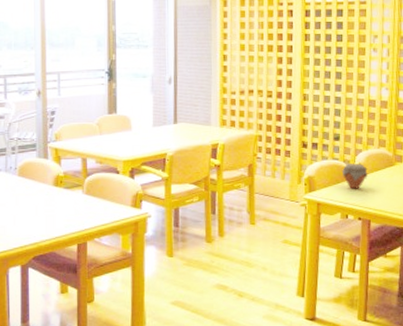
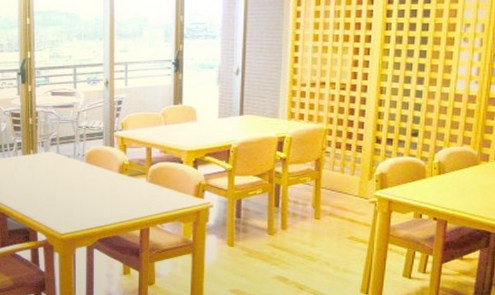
jar: present [341,163,368,189] -> none [418,160,448,188]

